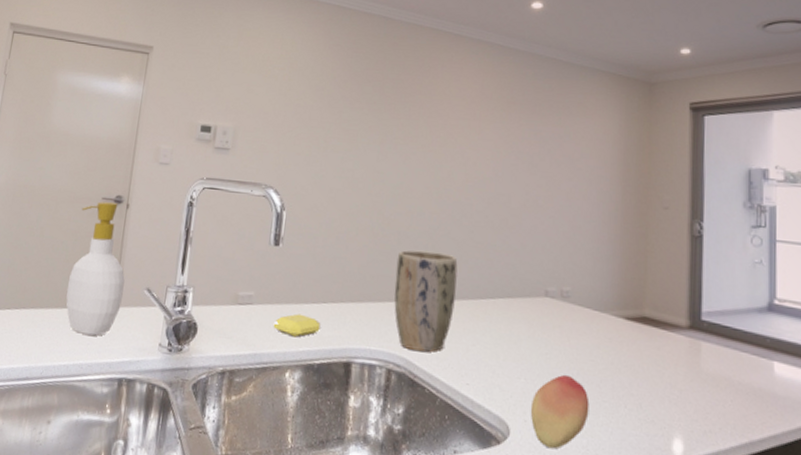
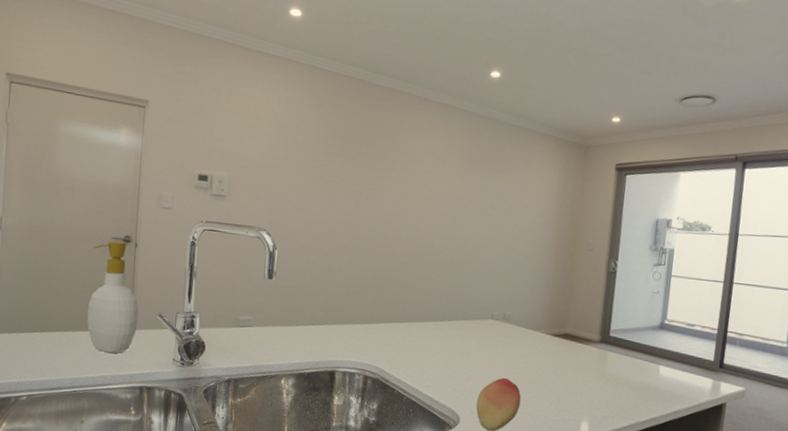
soap bar: present [273,313,321,338] -> none [269,334,310,353]
plant pot: present [394,250,458,352] -> none [370,282,422,363]

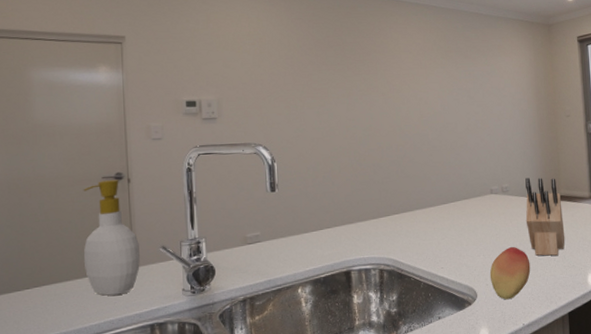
knife block: none [523,308,567,396] -> present [525,177,565,256]

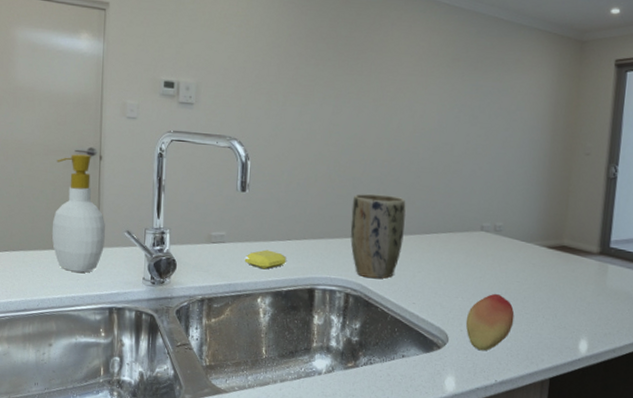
soap bar: none [281,242,321,261] -> present [244,250,287,270]
plant pot: none [375,175,425,252] -> present [350,193,406,279]
knife block: present [525,177,565,256] -> none [516,219,563,312]

